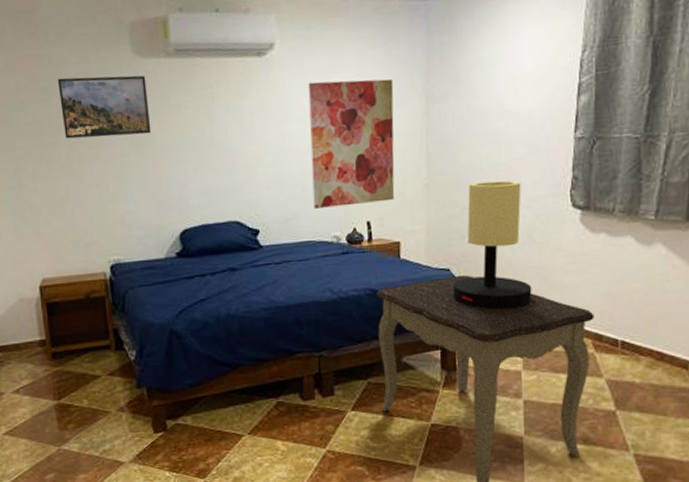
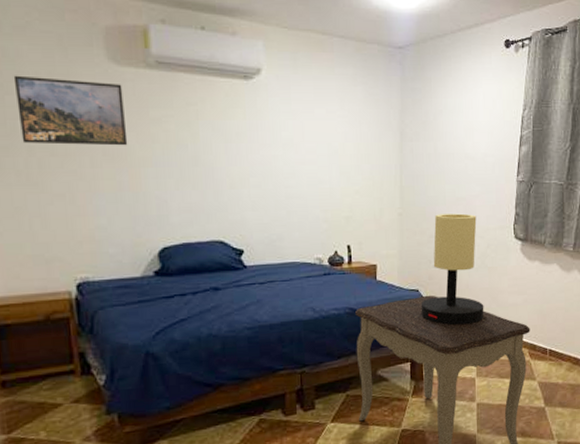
wall art: present [307,78,395,208] -> none [293,110,373,231]

